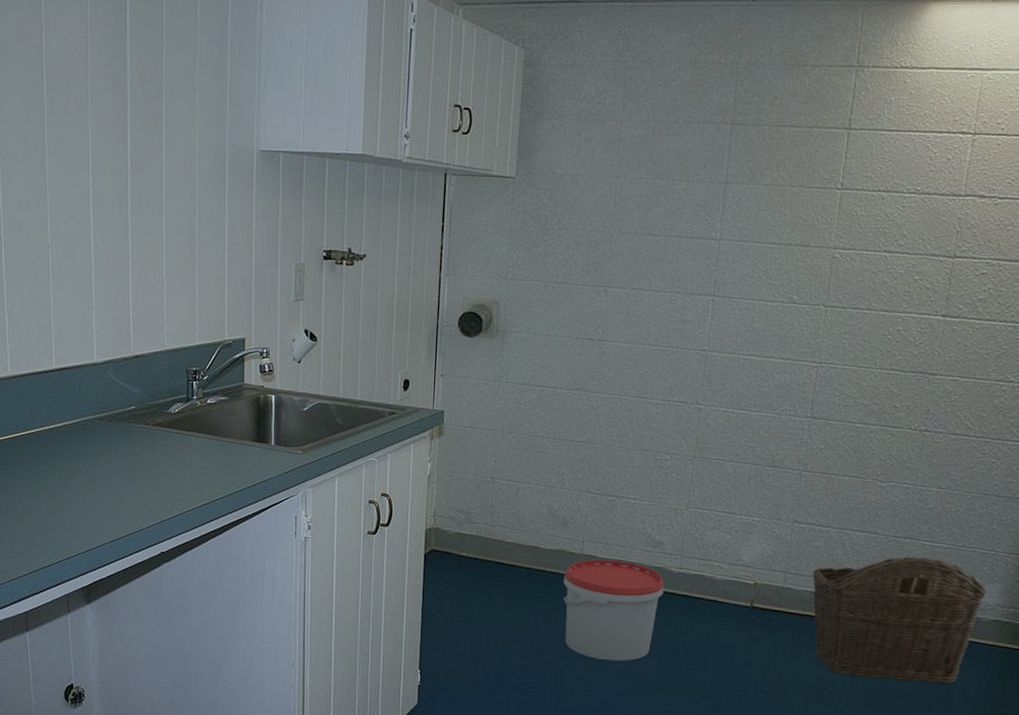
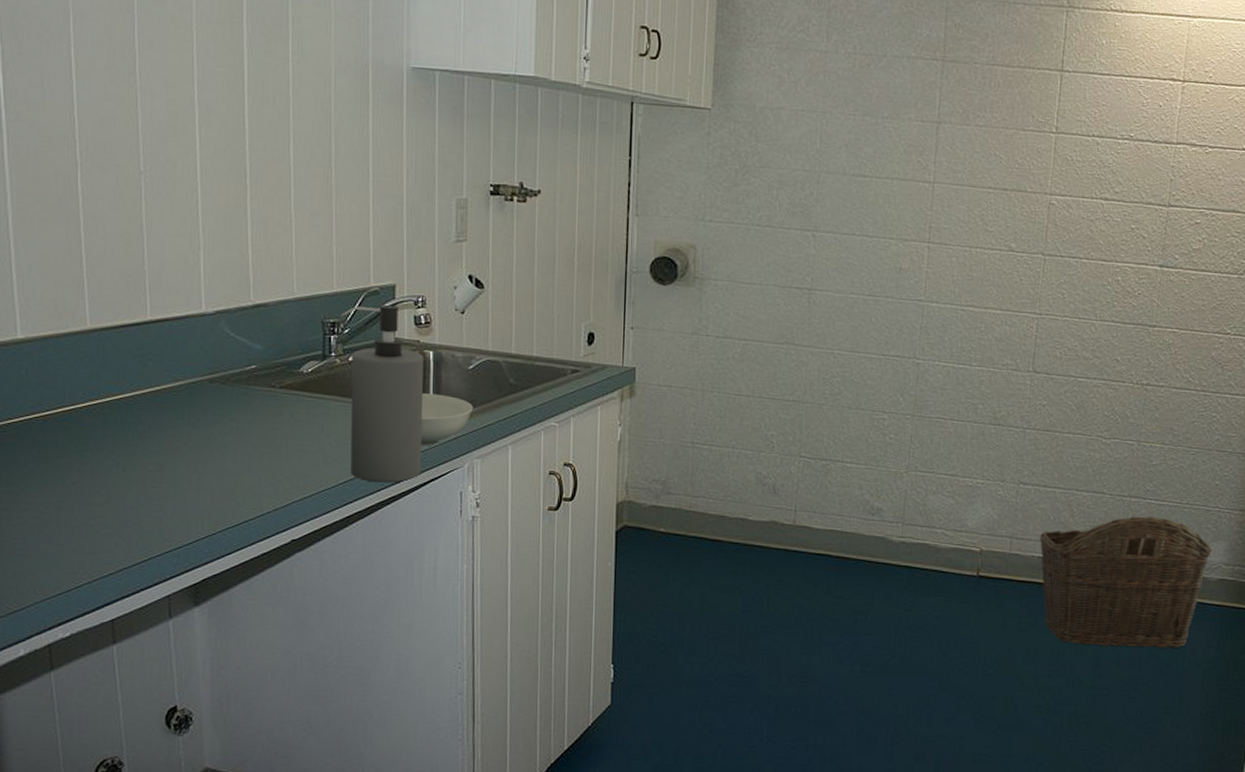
soap dispenser: none [201,355,268,507] -> present [340,304,425,483]
bowl: none [263,431,307,476] -> present [420,393,473,446]
bucket: present [564,559,664,662] -> none [775,530,885,643]

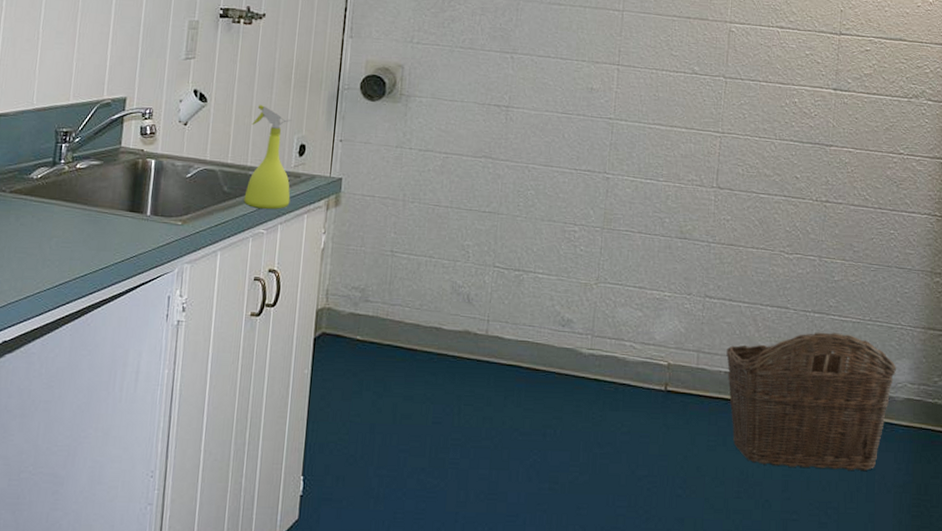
soap dispenser: present [340,304,425,483] -> none [66,115,147,286]
bowl: present [420,393,473,446] -> none [134,200,188,251]
spray bottle: none [532,291,582,402] -> present [244,105,292,210]

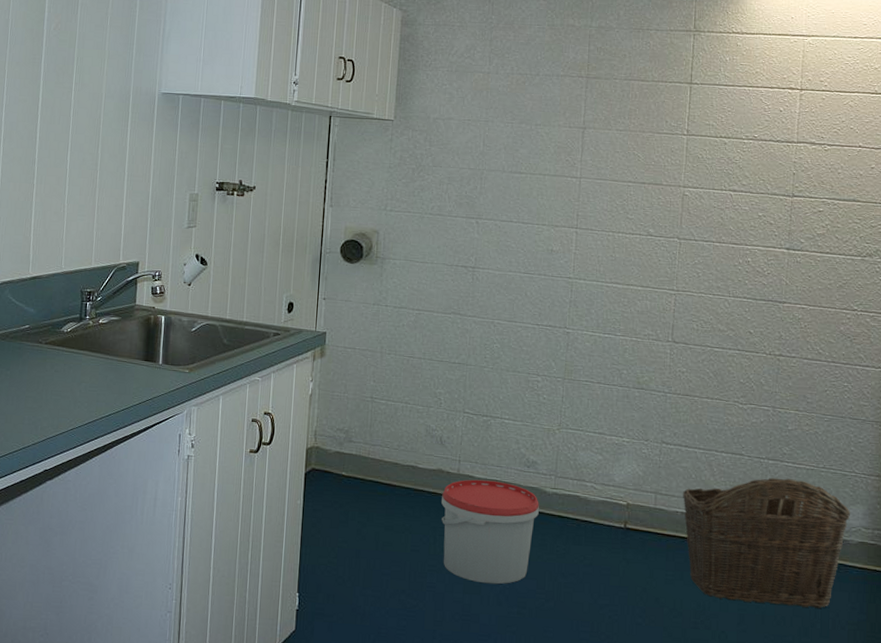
spray bottle: present [244,105,292,210] -> none [241,267,282,360]
bucket: none [467,341,574,458] -> present [441,479,539,585]

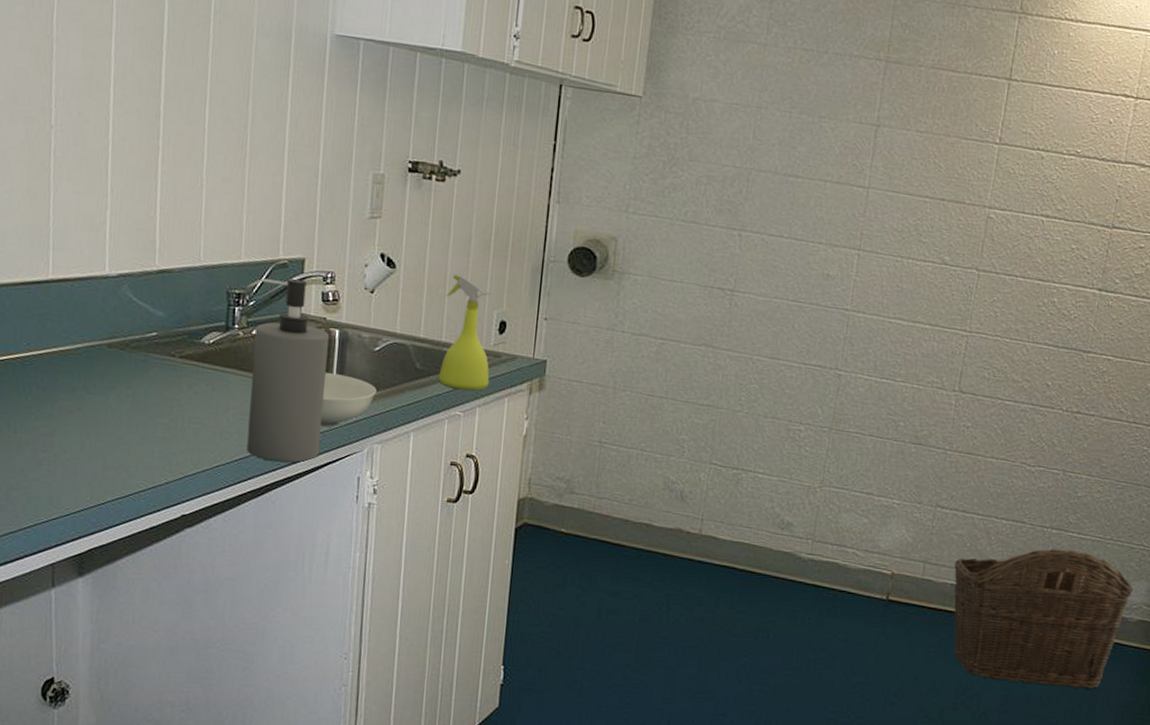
soap dispenser: none [94,277,158,425] -> present [246,278,330,463]
bowl: none [150,351,193,395] -> present [319,373,377,428]
spray bottle: none [241,267,282,360] -> present [438,274,491,392]
bucket: present [441,479,539,585] -> none [677,541,792,659]

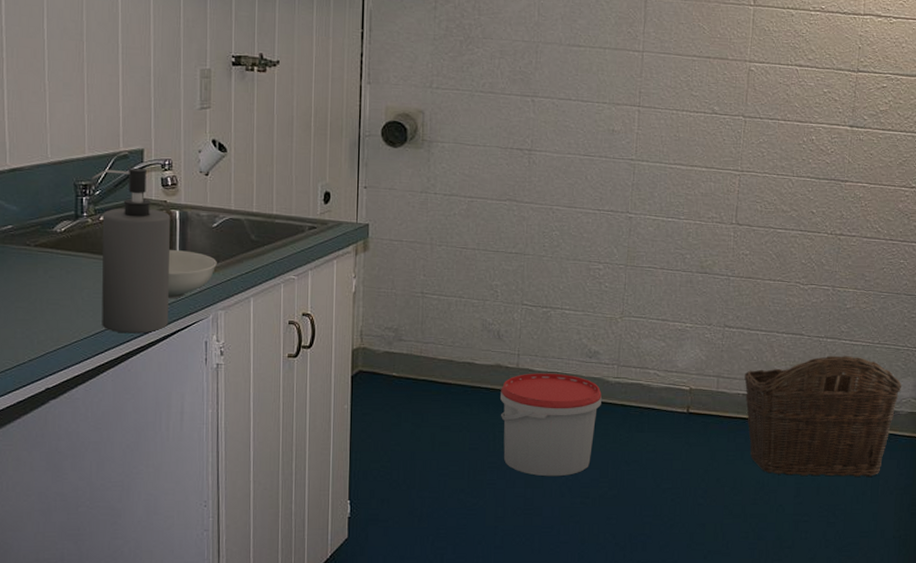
spray bottle: present [438,274,491,392] -> none [272,154,319,257]
bucket: none [677,541,792,659] -> present [500,373,602,477]

